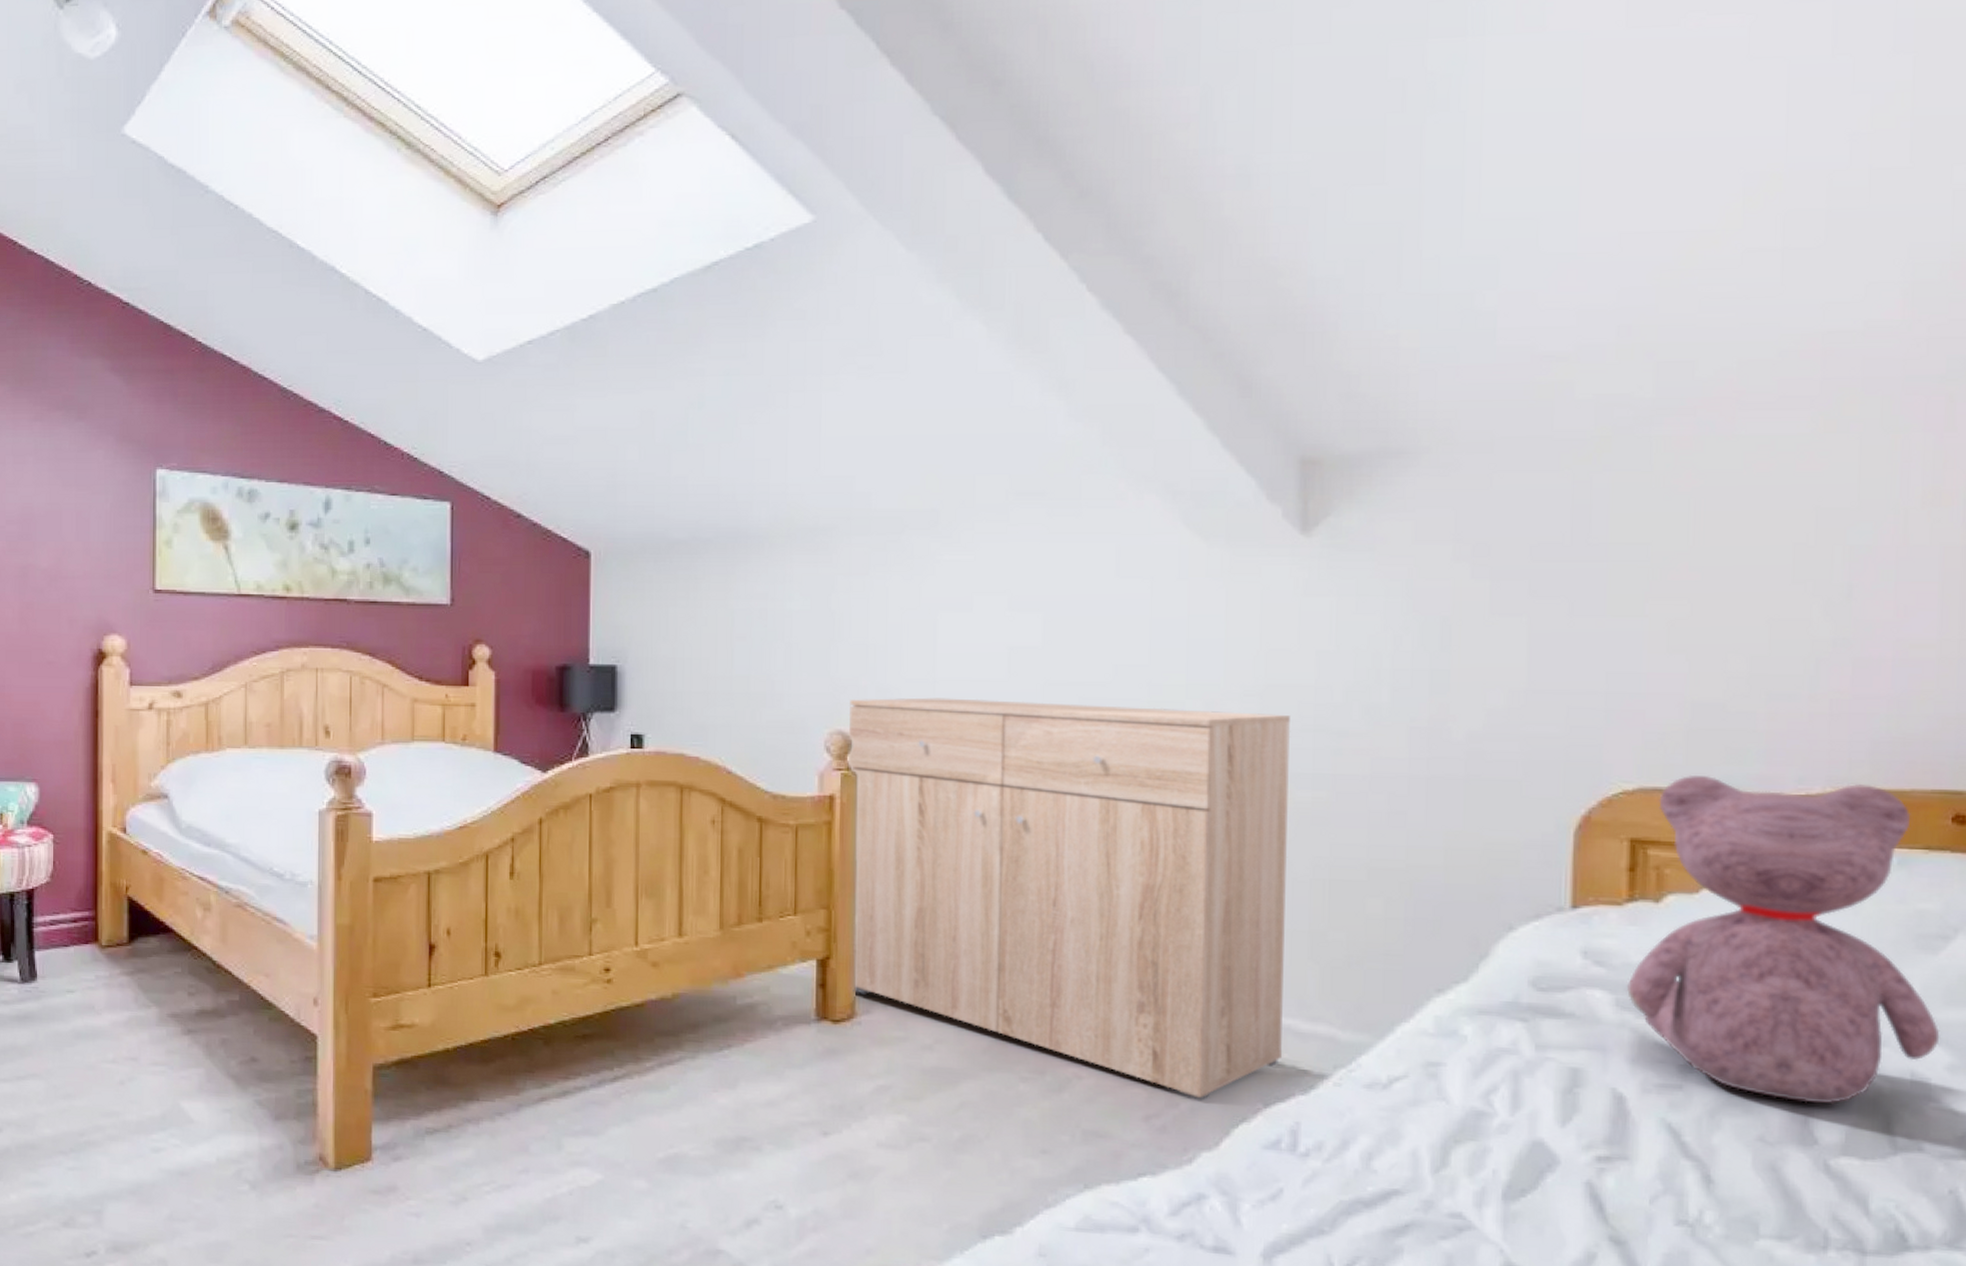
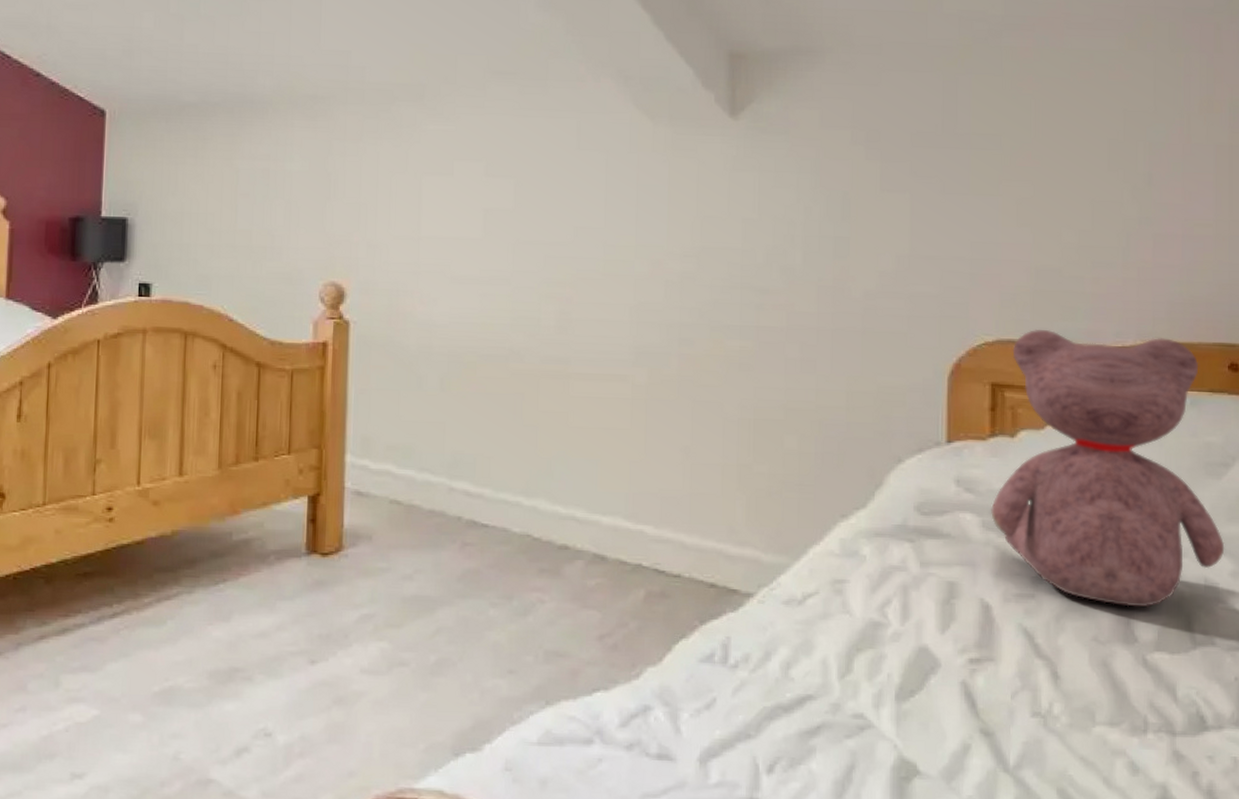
dresser: present [848,697,1291,1101] -> none [341,253,722,620]

